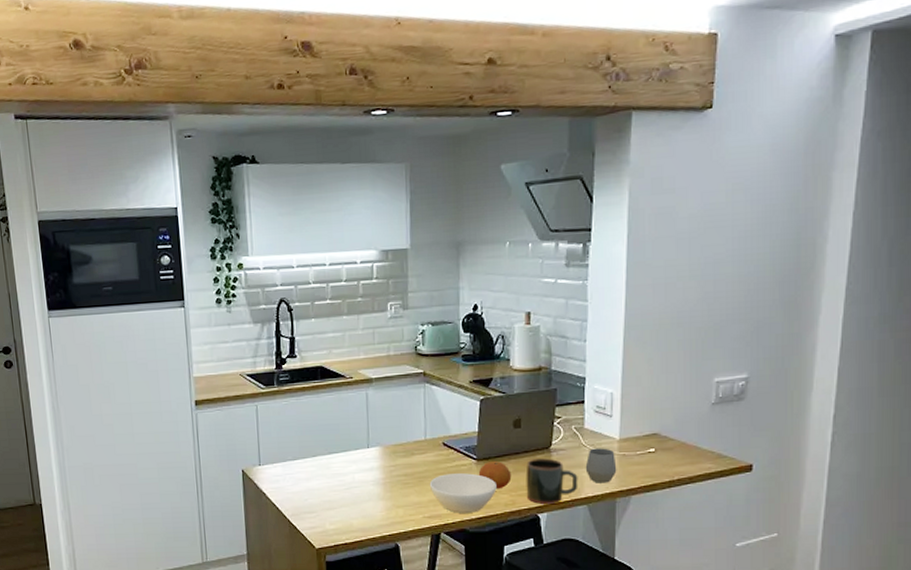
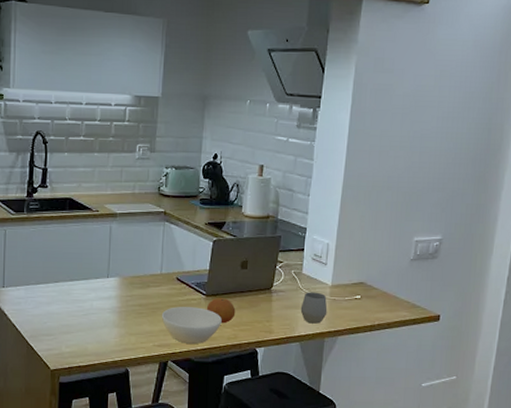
mug: present [525,458,578,504] -> none [247,298,294,340]

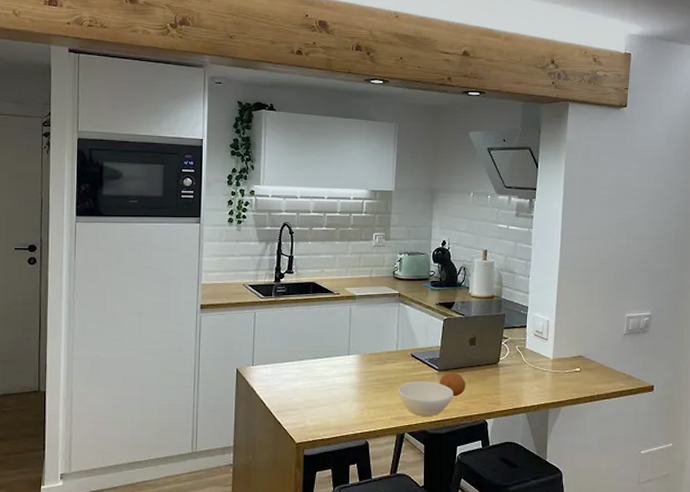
cup: present [300,292,328,324] -> none [525,365,550,395]

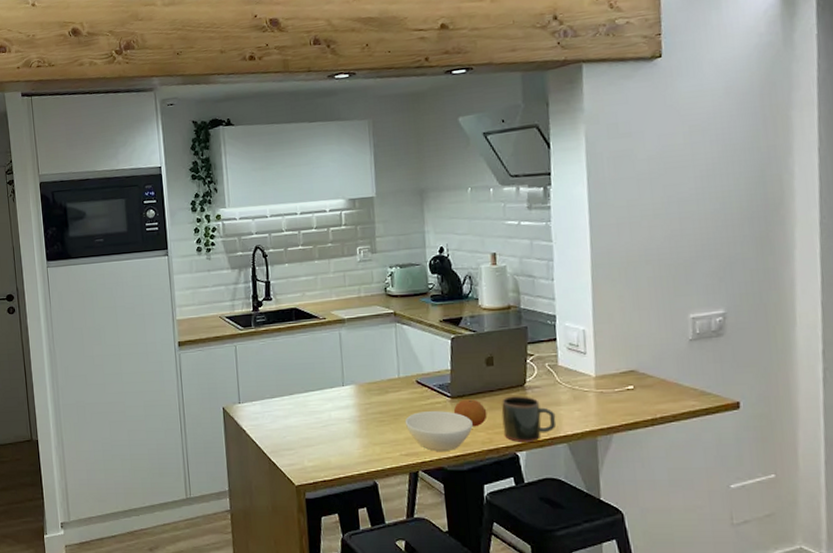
mug: none [477,372,519,411] -> present [501,396,557,442]

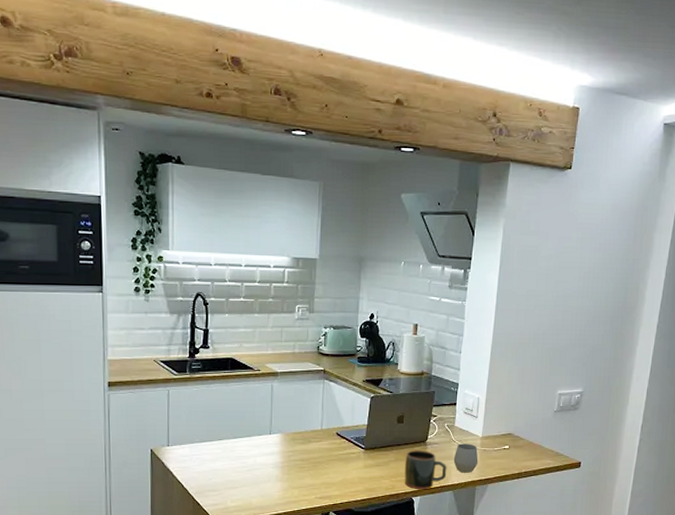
soup bowl: present [404,411,473,451] -> none [322,460,380,495]
fruit: present [453,399,488,427] -> none [365,451,393,475]
cup: none [562,385,596,421] -> present [453,443,479,473]

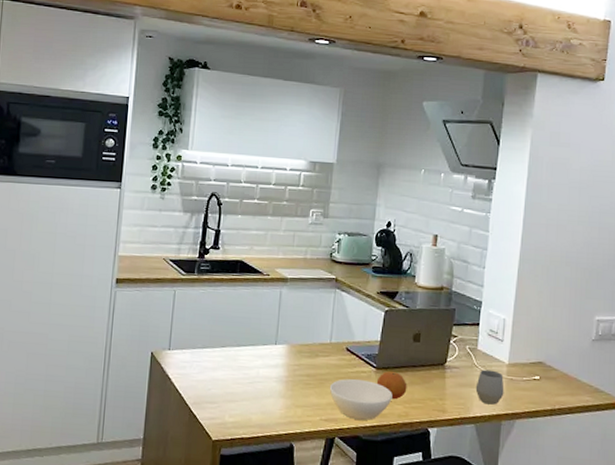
soup bowl: none [322,460,380,495] -> present [329,379,393,420]
fruit: none [365,451,393,475] -> present [376,371,407,400]
mug: present [404,450,447,489] -> none [419,373,468,420]

